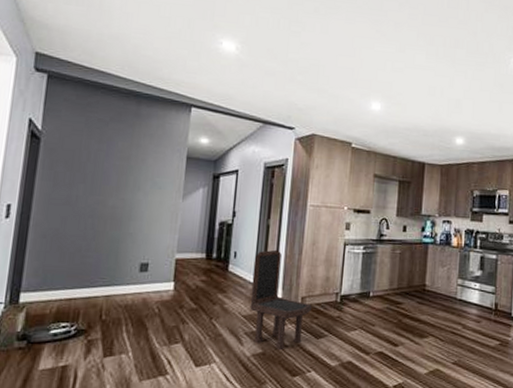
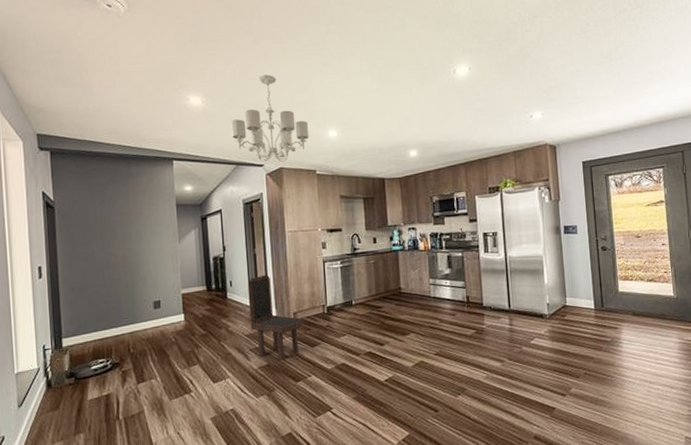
chandelier: none [263,31,351,129] -> present [230,74,309,163]

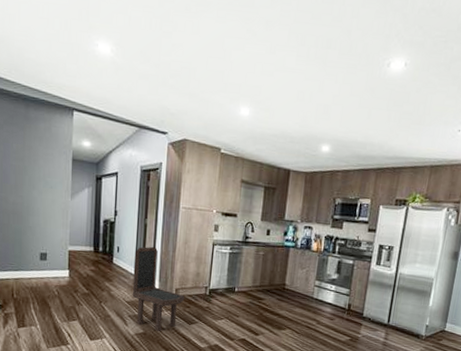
chandelier: present [230,74,309,163] -> none [137,31,221,134]

